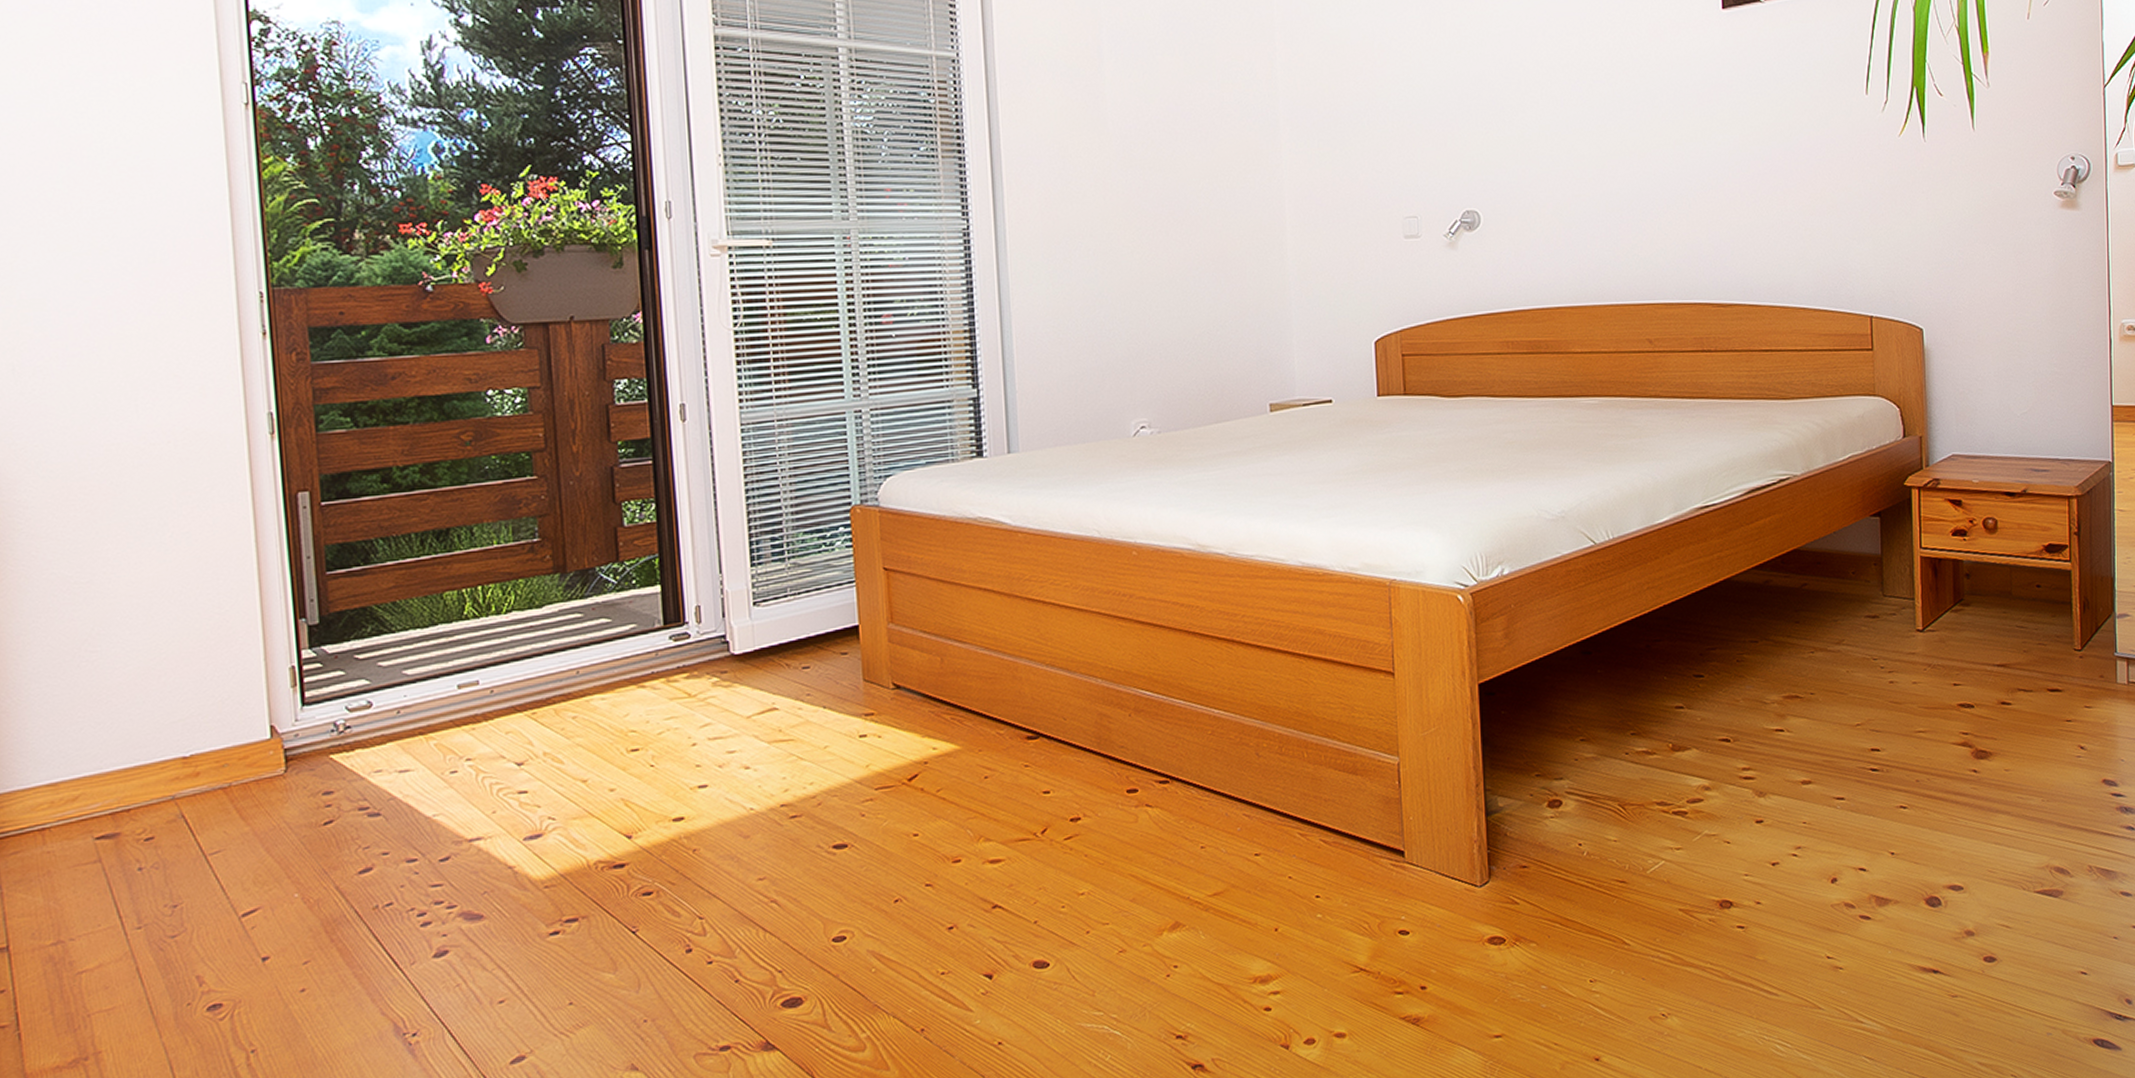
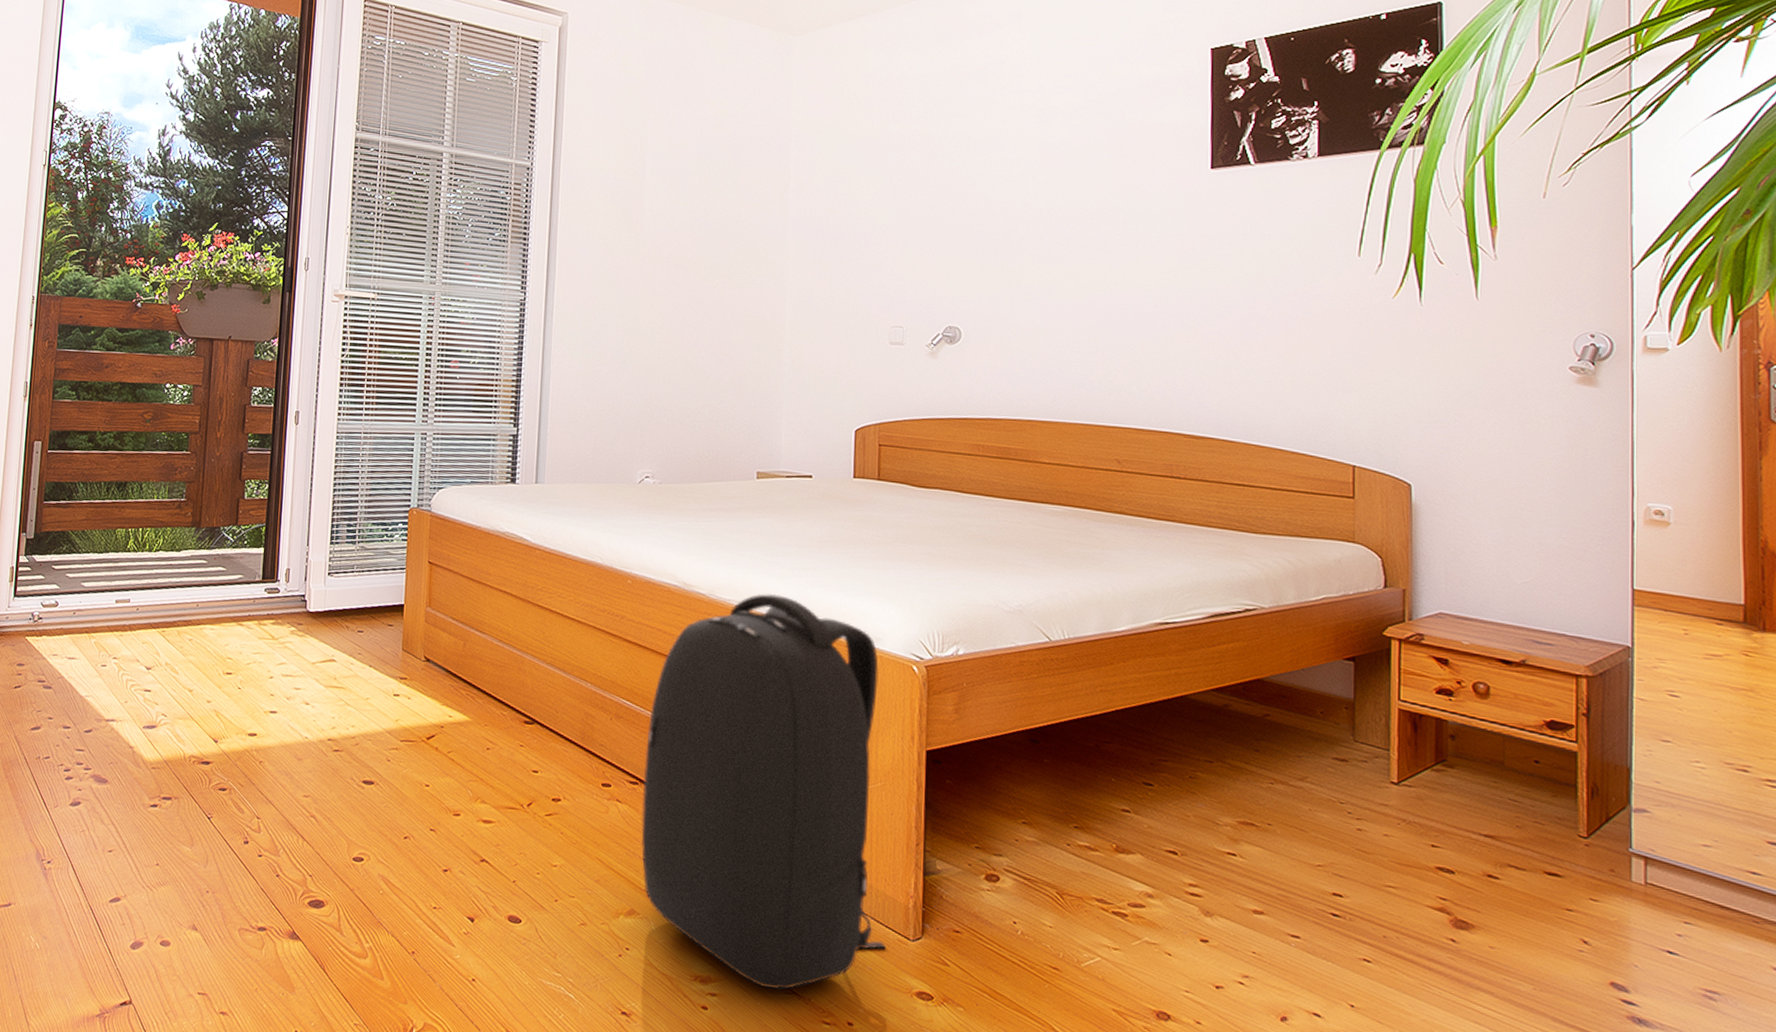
backpack: none [1173,540,1454,972] -> present [641,593,886,990]

